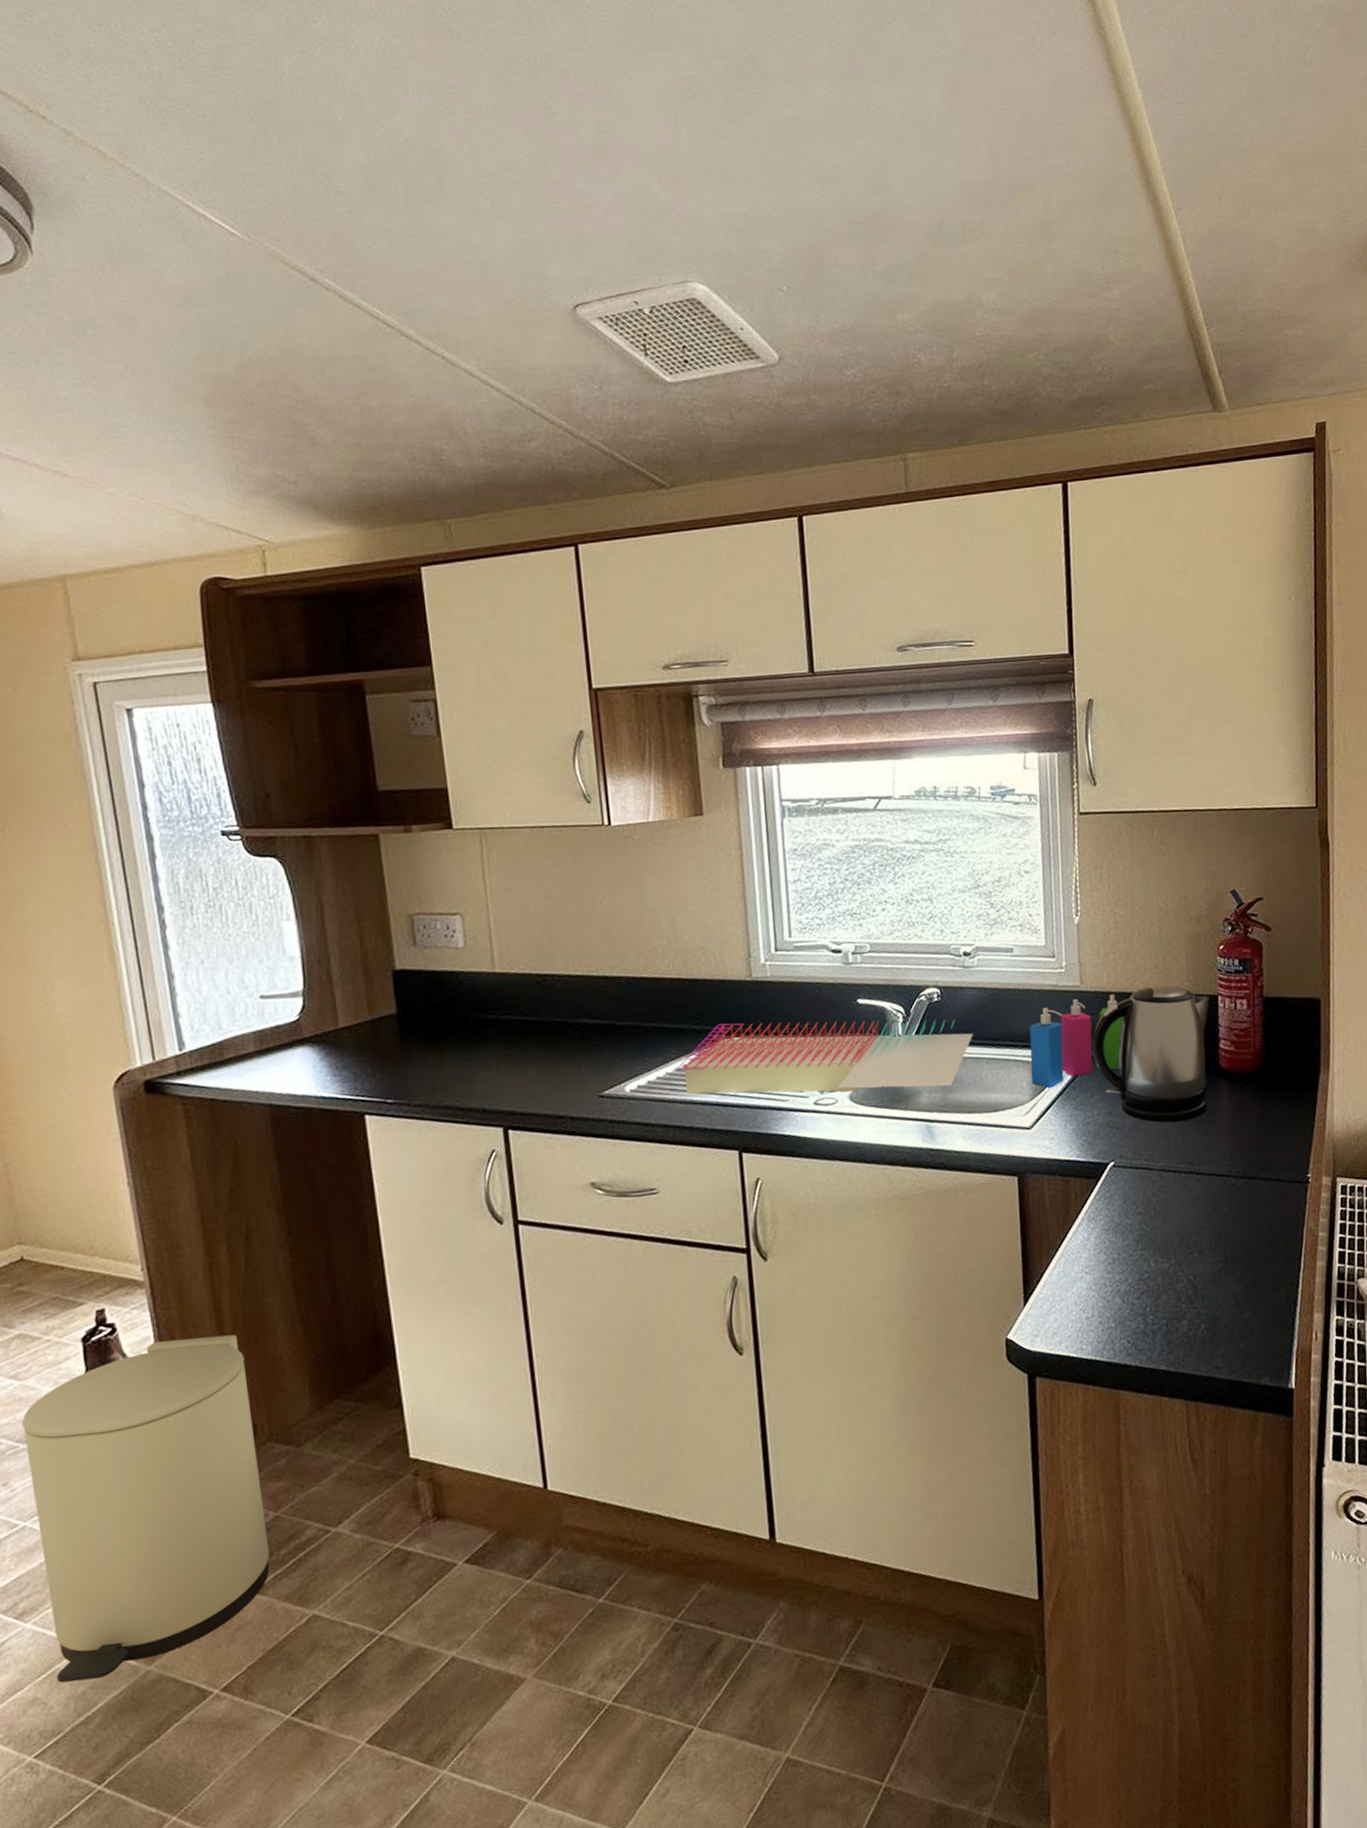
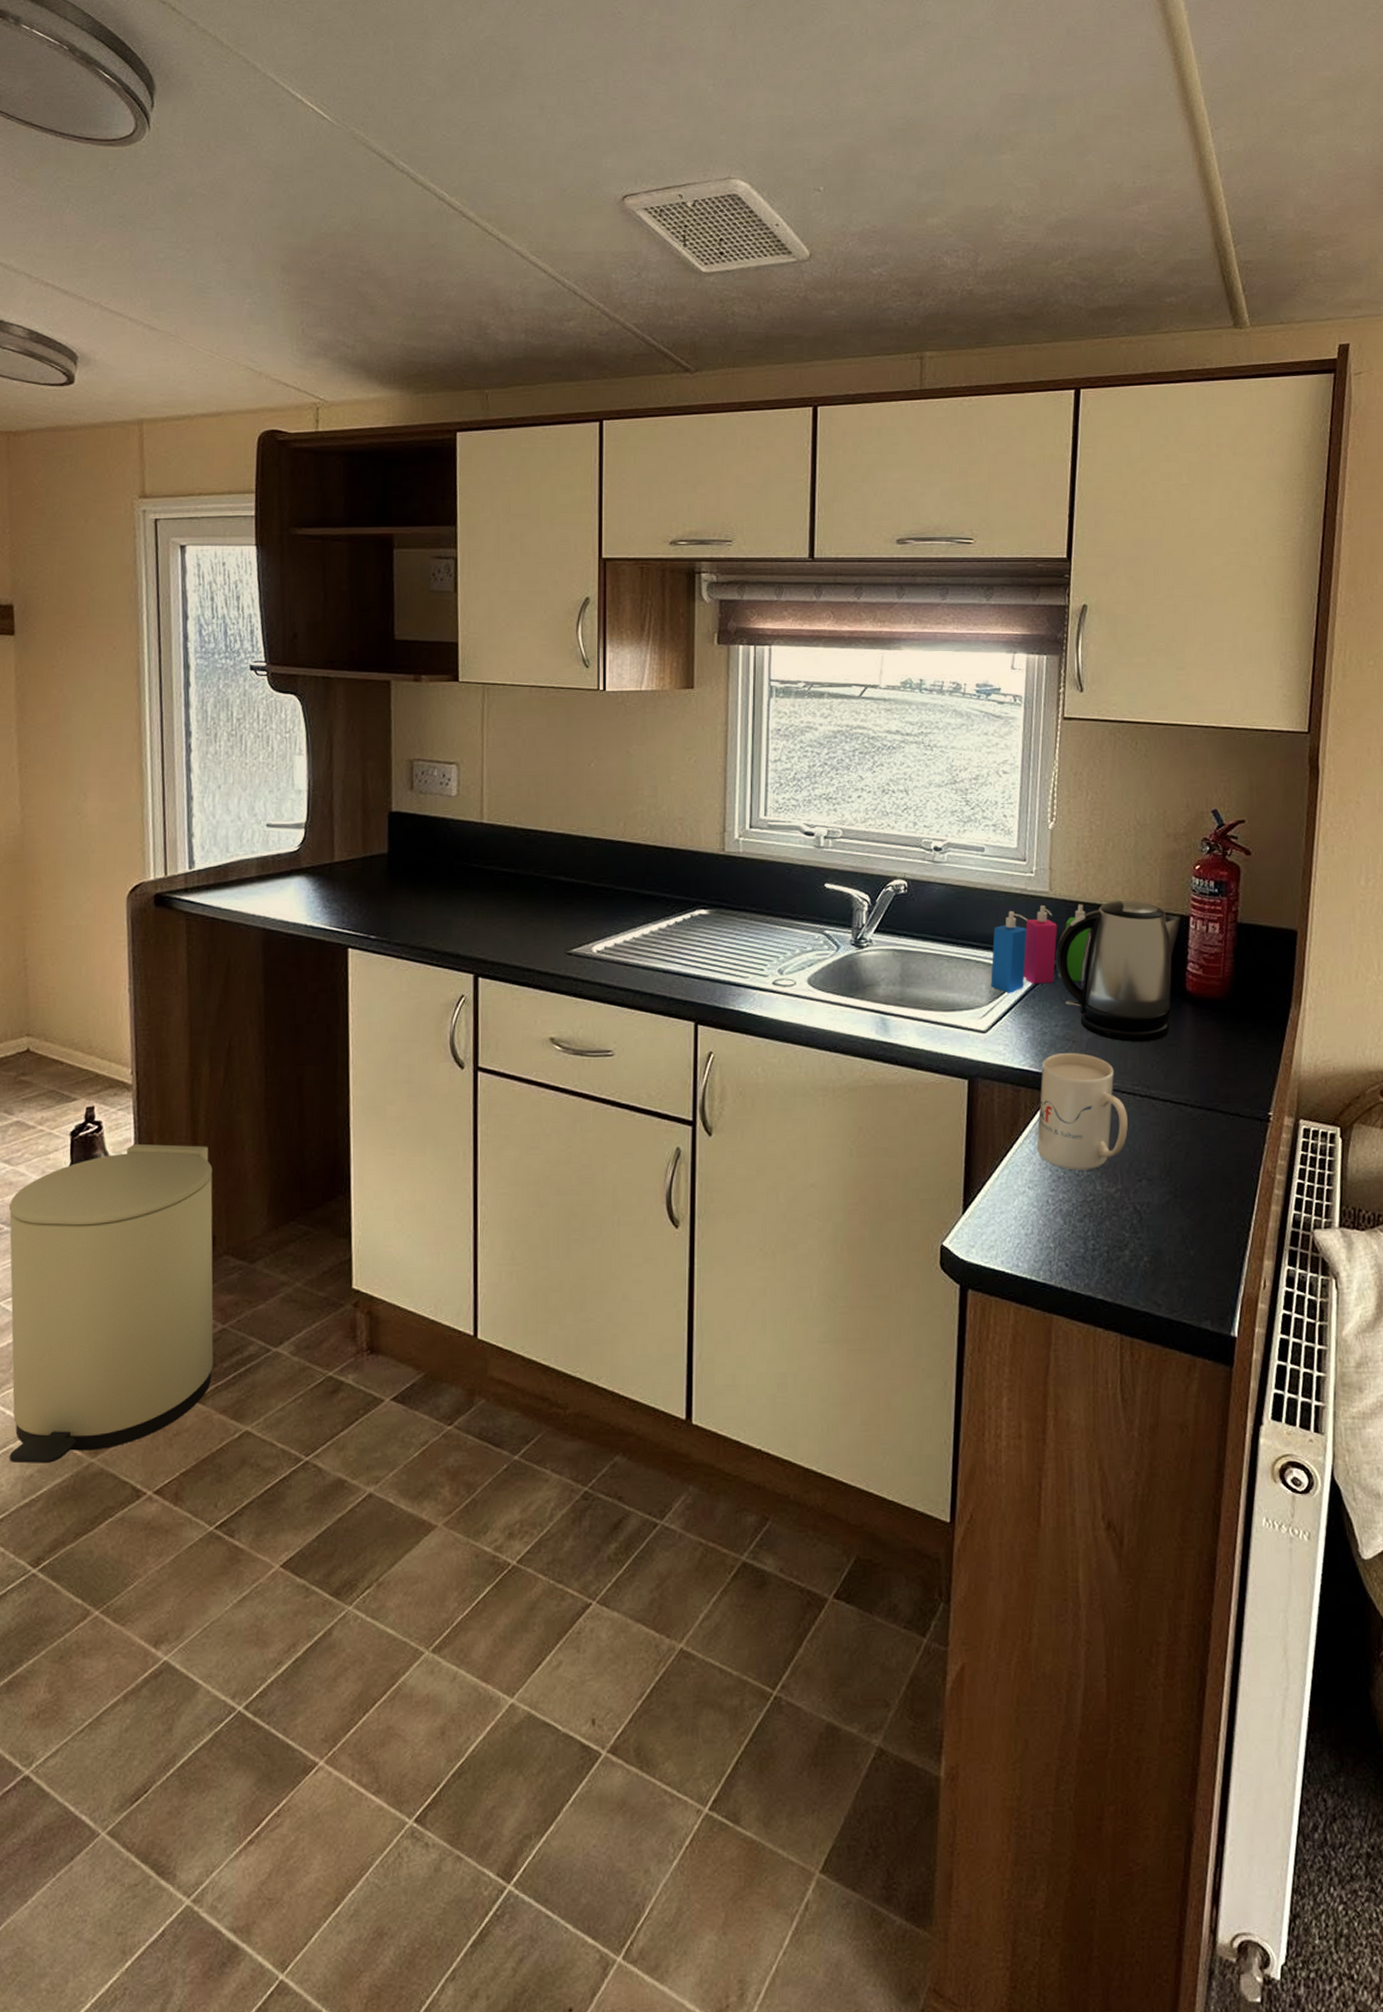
dish rack: present [677,1019,973,1095] -> none [644,894,936,981]
mug: none [1088,1138,1176,1252] -> present [1036,1052,1128,1171]

